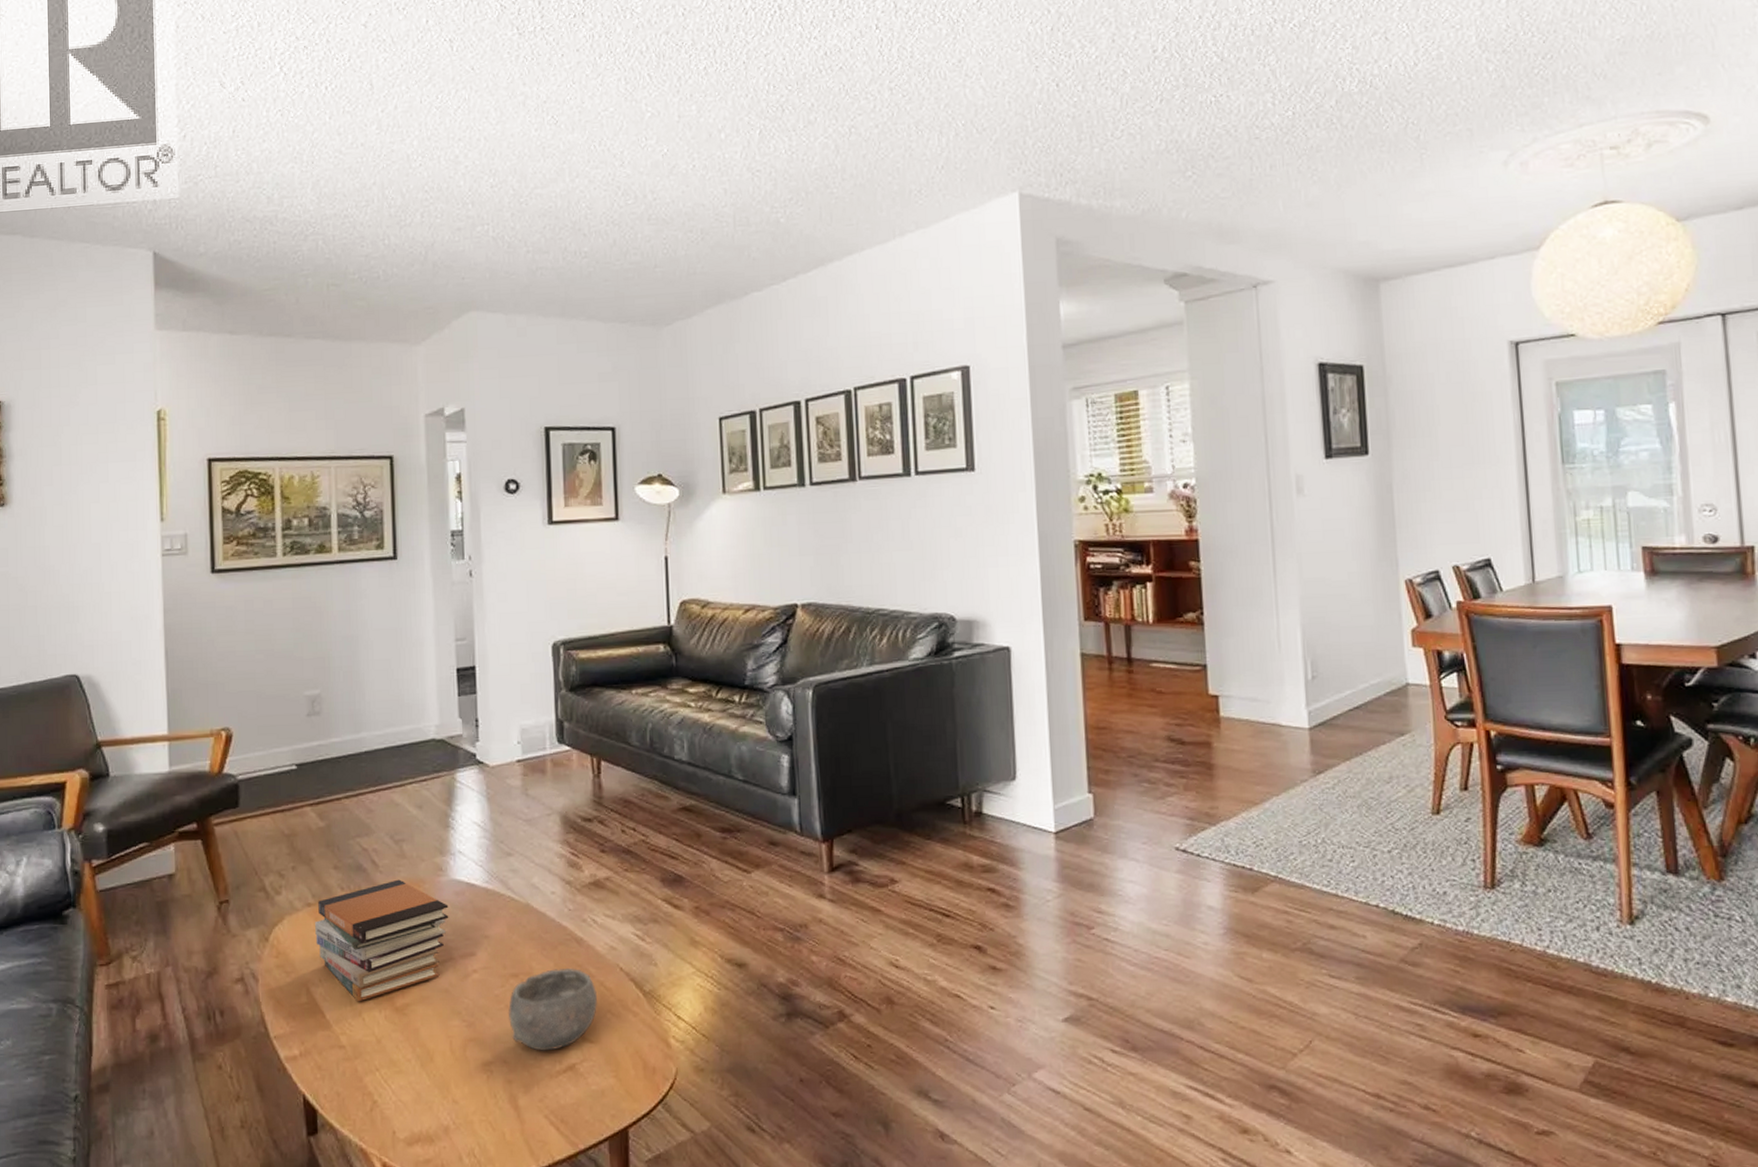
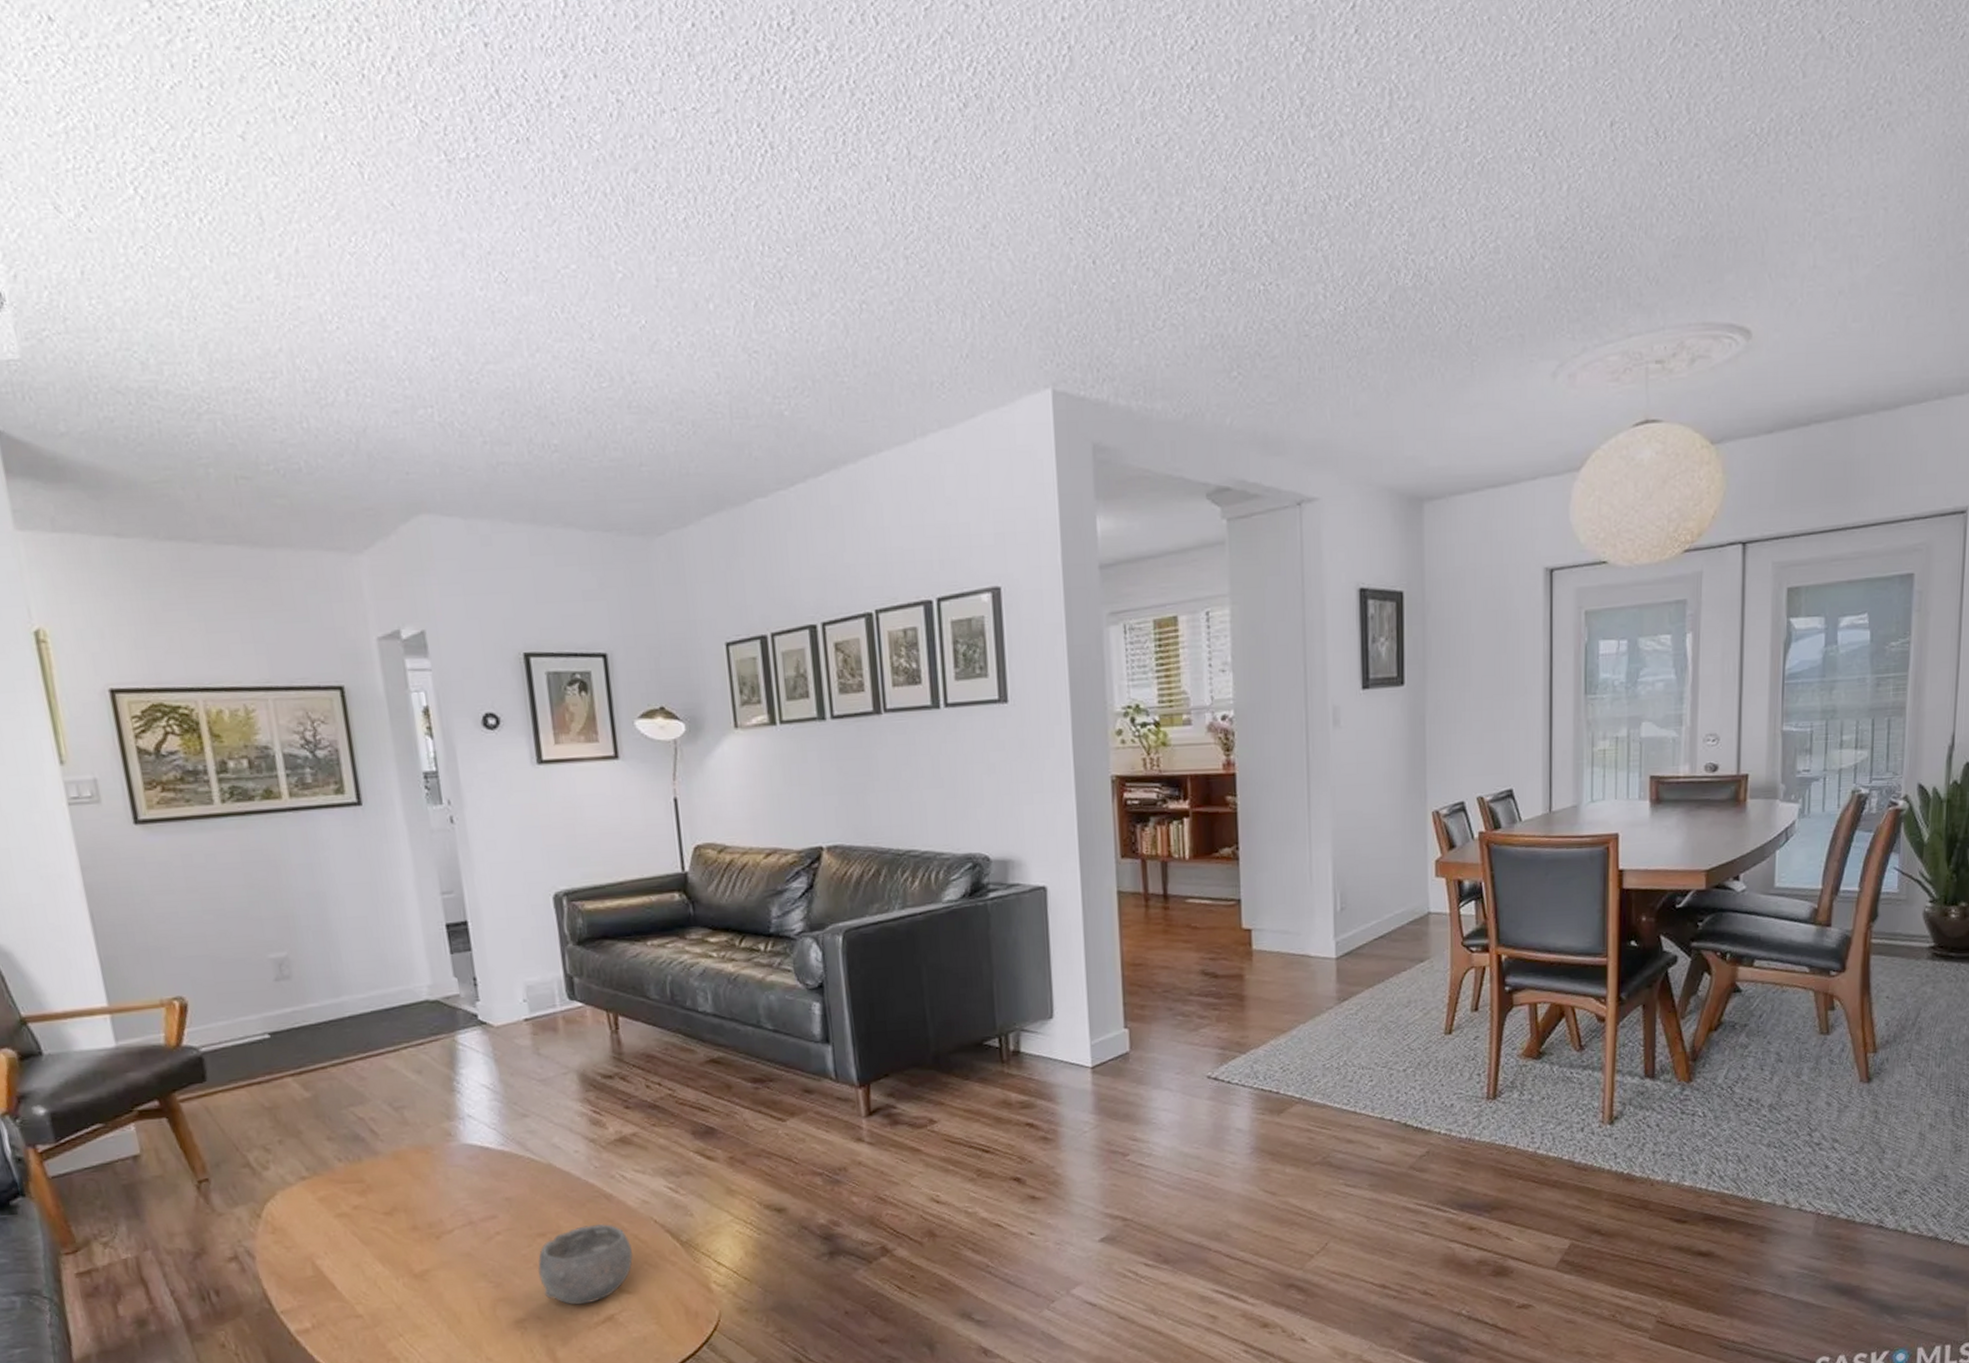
book stack: present [315,879,449,1002] -> none [312,1147,464,1272]

